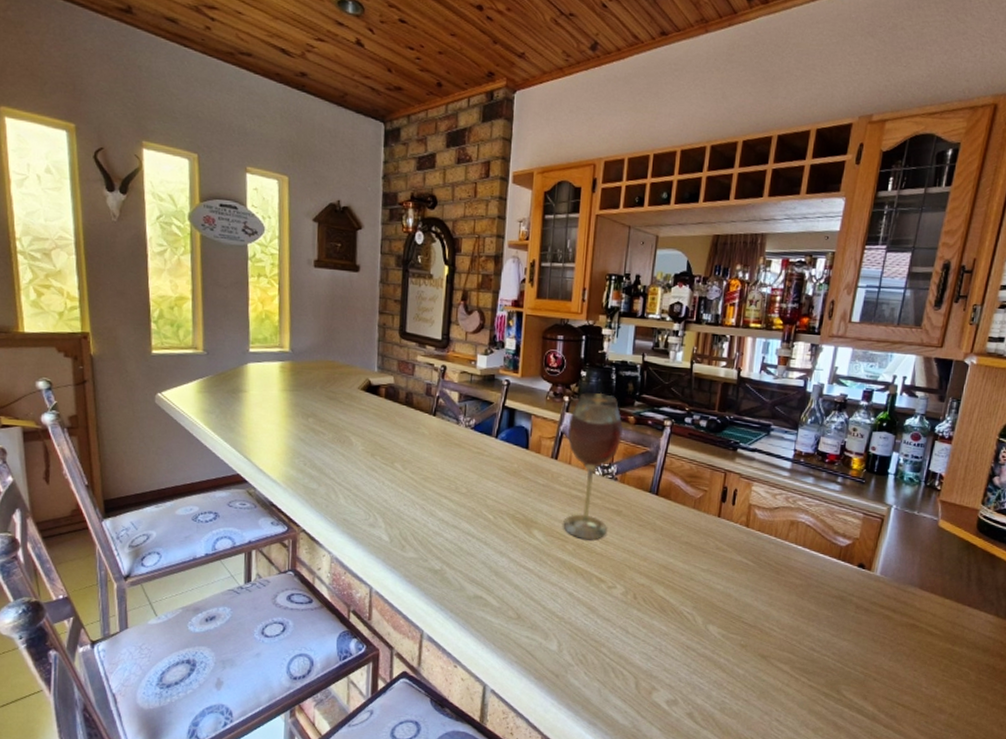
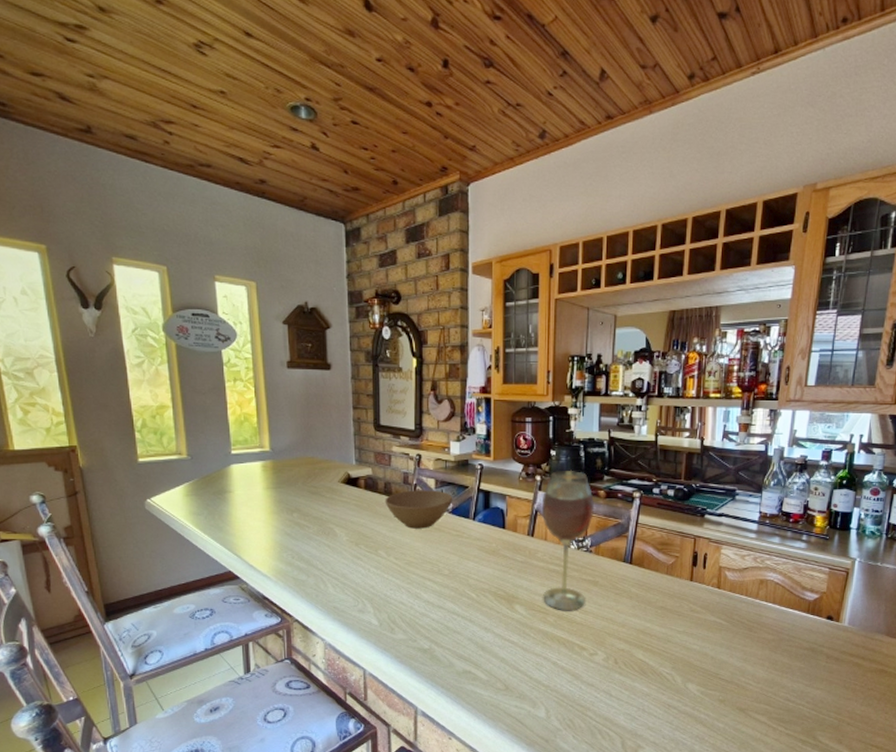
bowl: none [405,402,476,444] -> present [385,490,453,529]

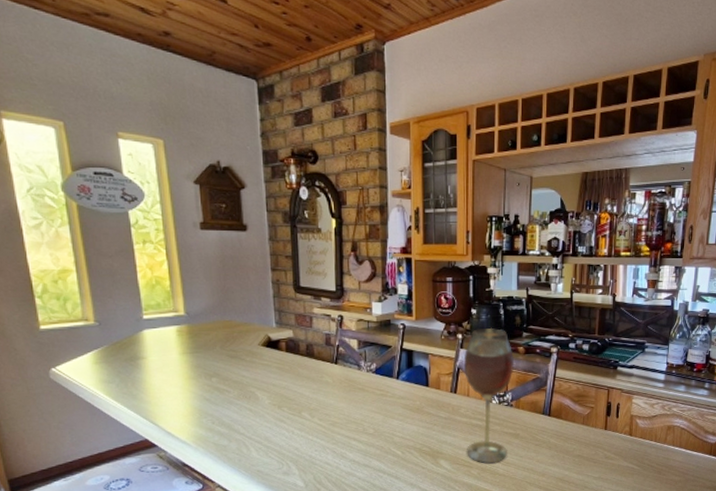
bowl: present [385,490,453,529] -> none [307,350,376,390]

